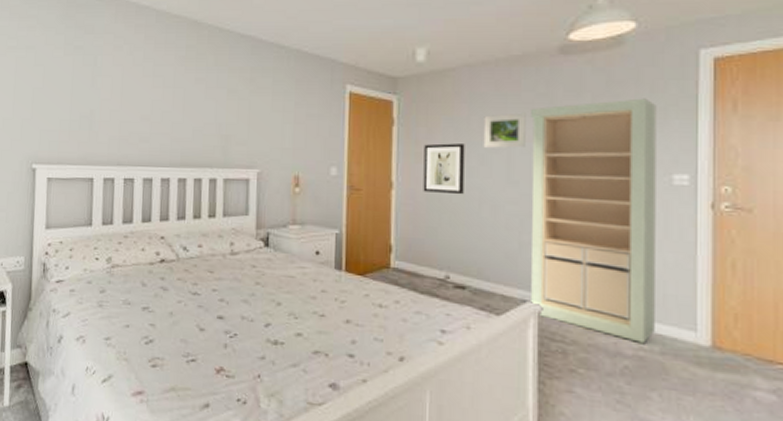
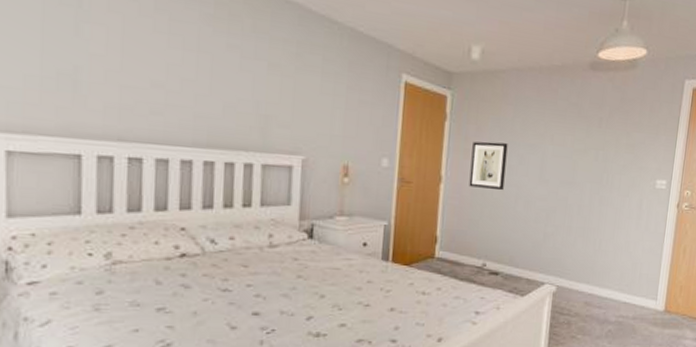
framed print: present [483,112,526,148] -> none [523,118,560,151]
storage cabinet: present [528,98,657,343] -> none [546,115,653,311]

